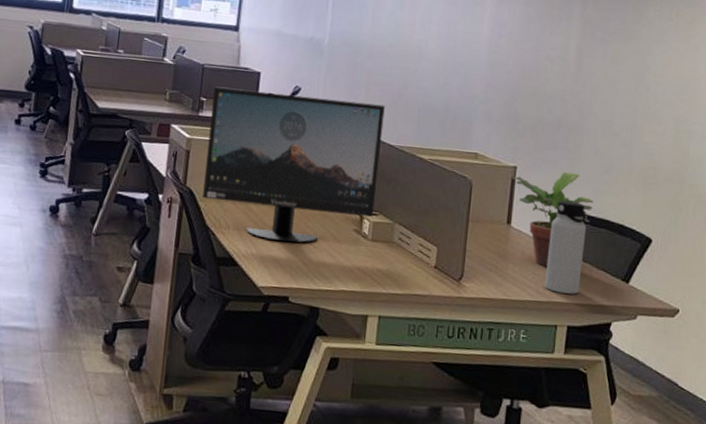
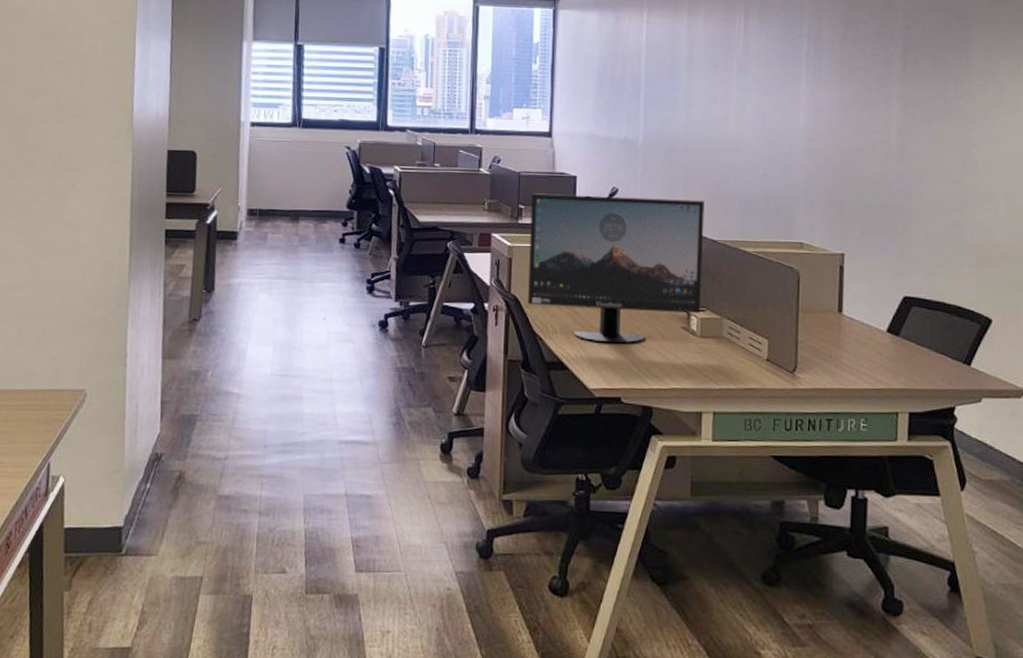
potted plant: present [512,172,594,267] -> none [840,256,928,354]
water bottle: present [544,200,587,294] -> none [882,285,922,380]

